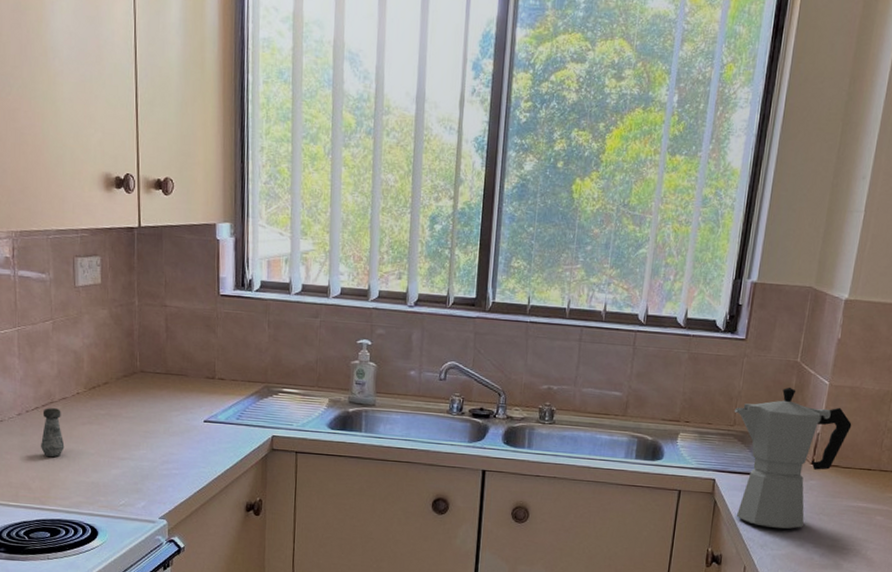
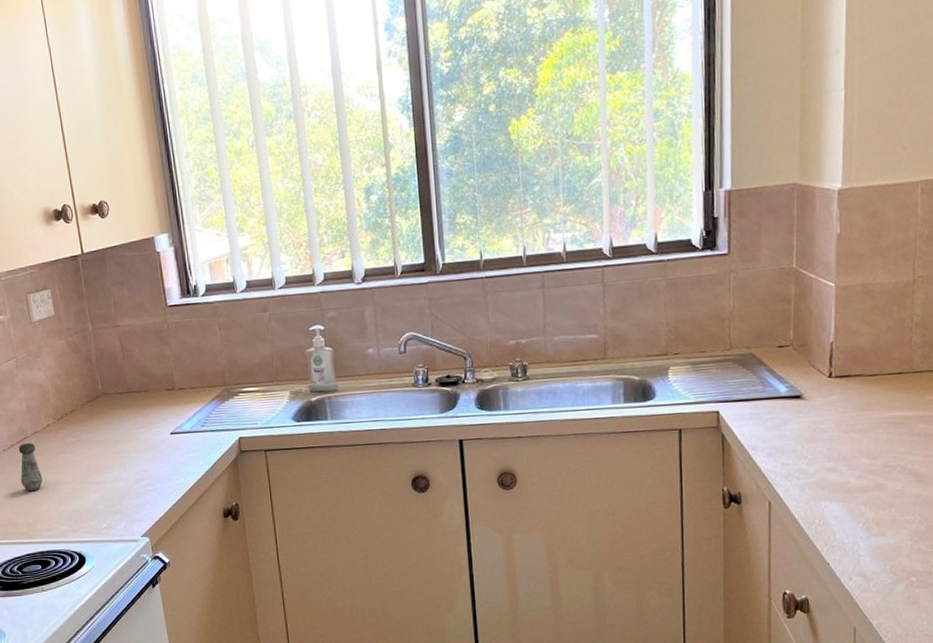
moka pot: present [734,387,852,529] -> none [728,296,870,455]

